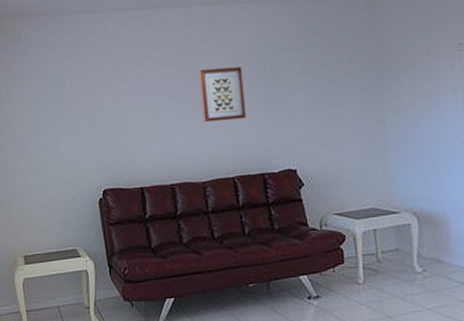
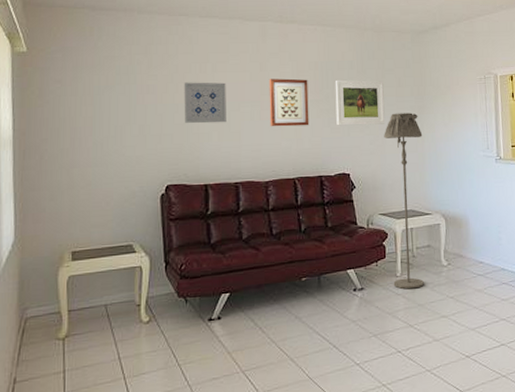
wall art: none [111,79,157,125] -> present [184,82,226,124]
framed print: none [274,59,336,116] -> present [335,79,385,126]
floor lamp: none [335,94,393,299] -> present [384,113,424,290]

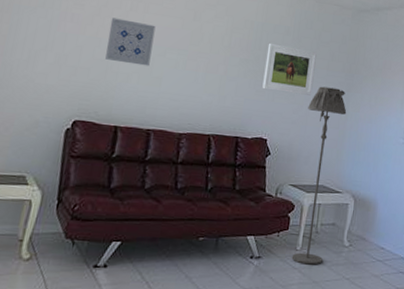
wall art: present [269,78,310,127] -> none [194,30,241,84]

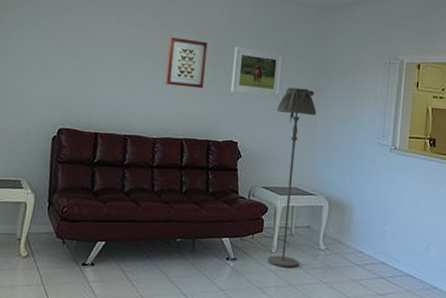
wall art: present [105,17,156,67] -> none [84,30,128,75]
wall art: none [194,30,241,84] -> present [165,37,208,89]

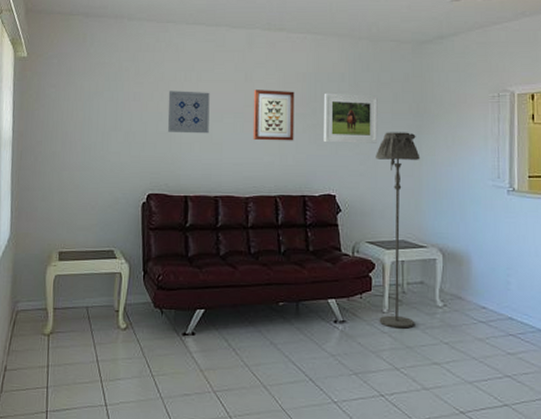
wall art: none [84,30,128,75] -> present [167,91,210,134]

